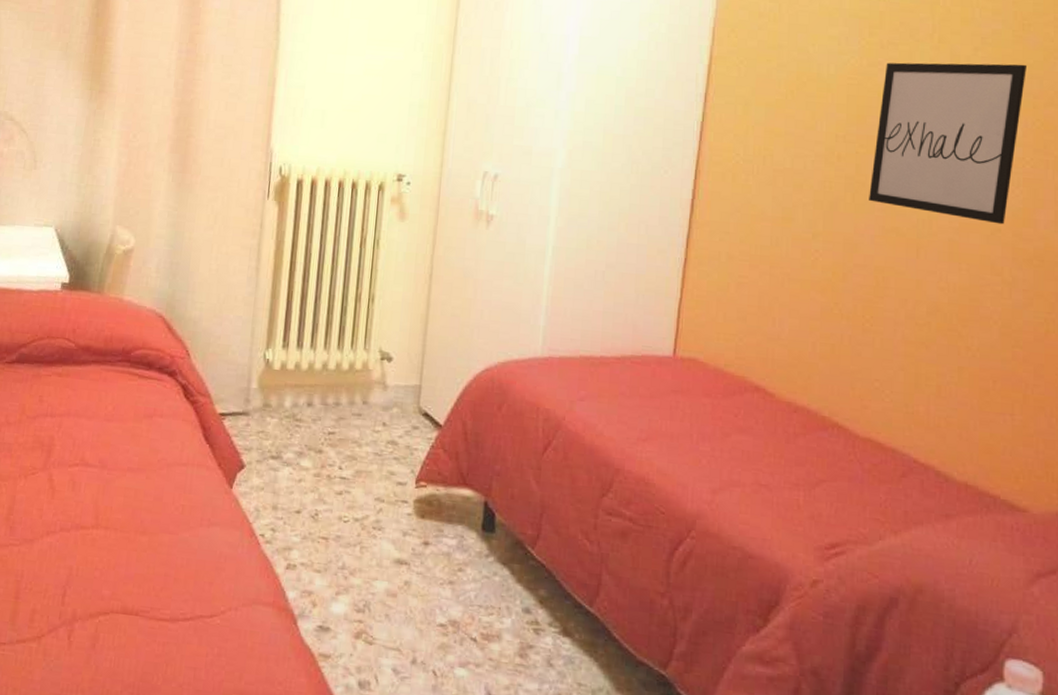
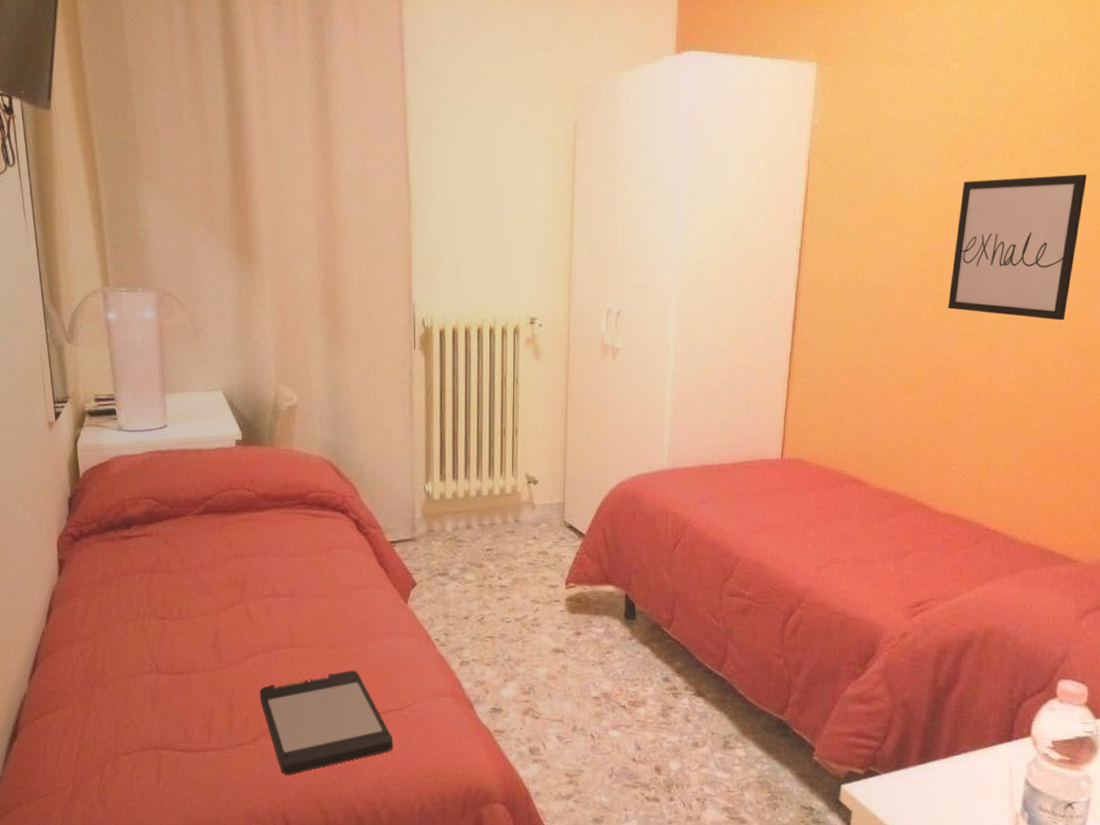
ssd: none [51,562,200,685] -> present [259,670,394,775]

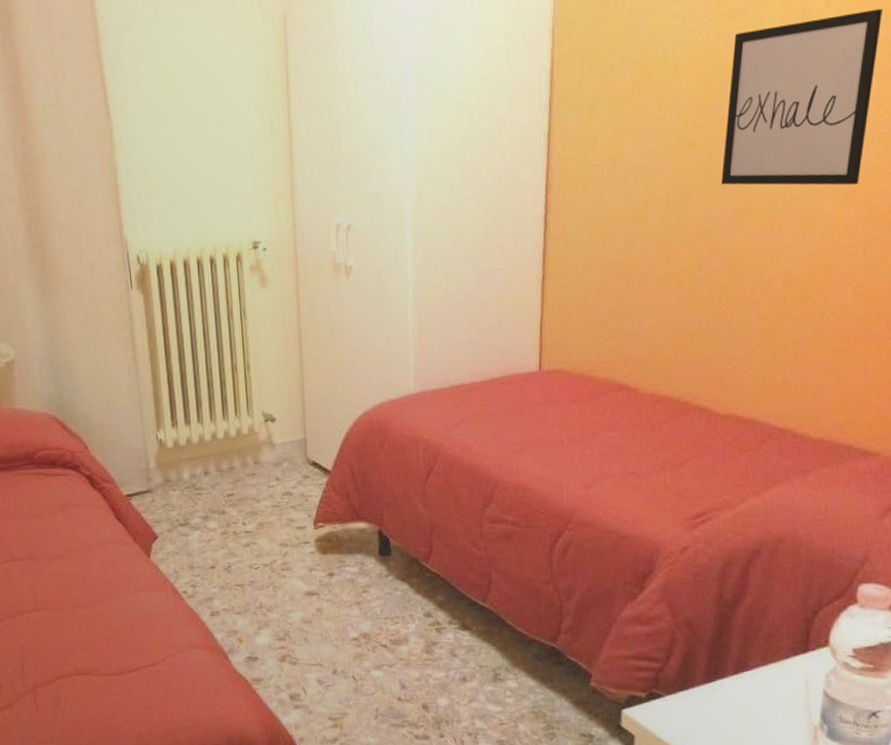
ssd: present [259,670,394,775] -> none [9,629,150,737]

